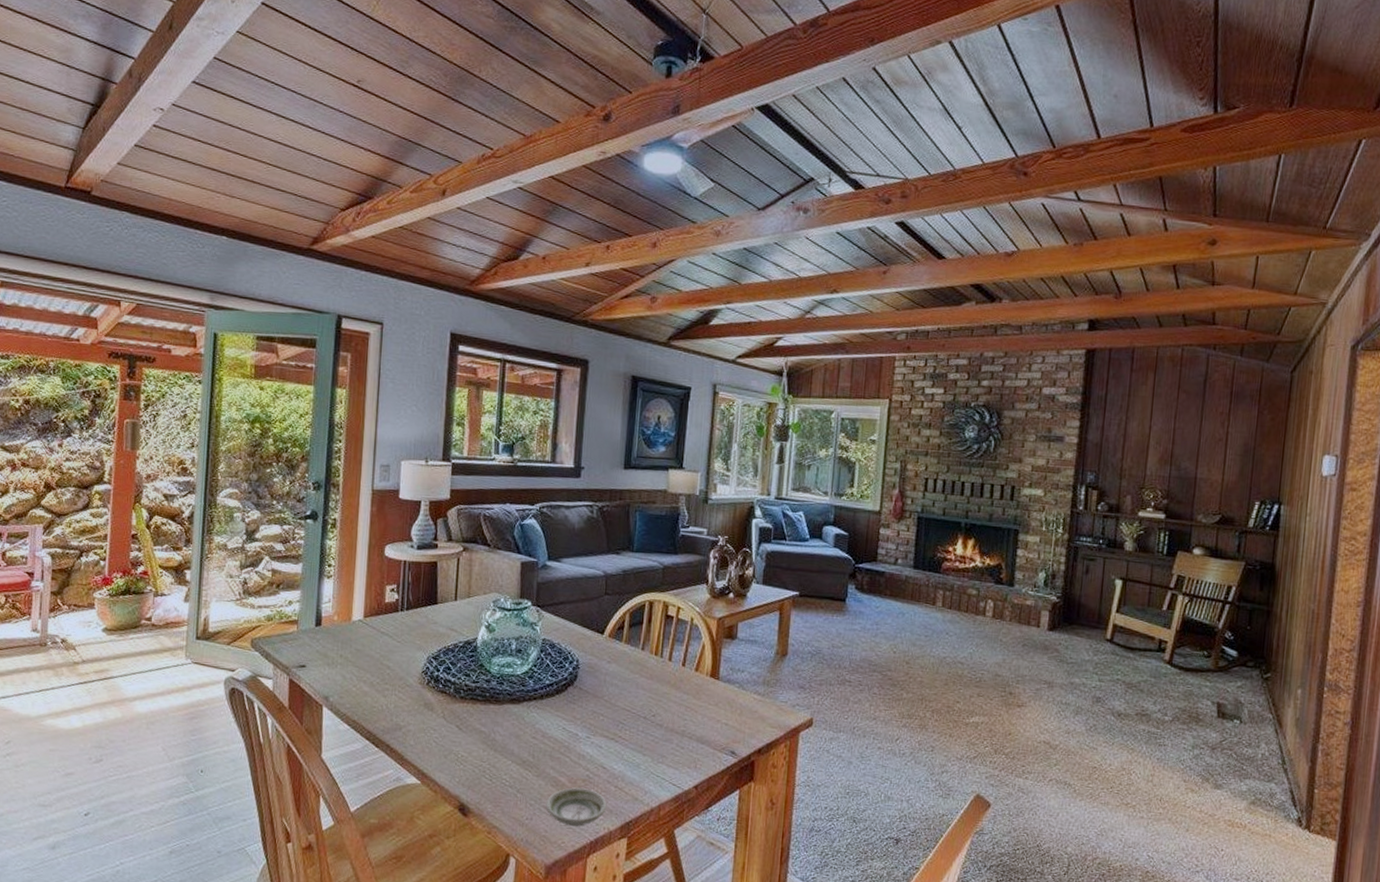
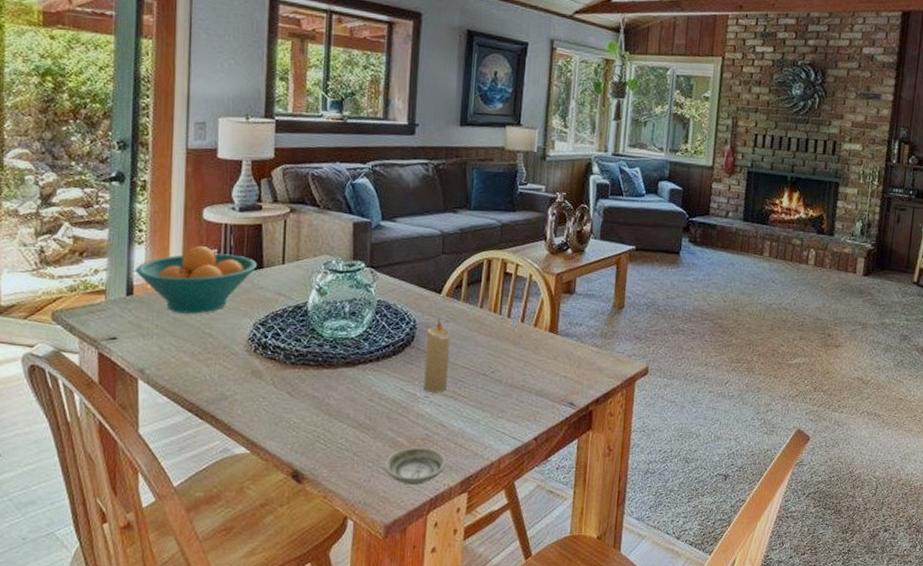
fruit bowl: none [324,581,433,646] -> present [136,246,258,314]
candle: none [585,659,613,734] -> present [423,318,451,393]

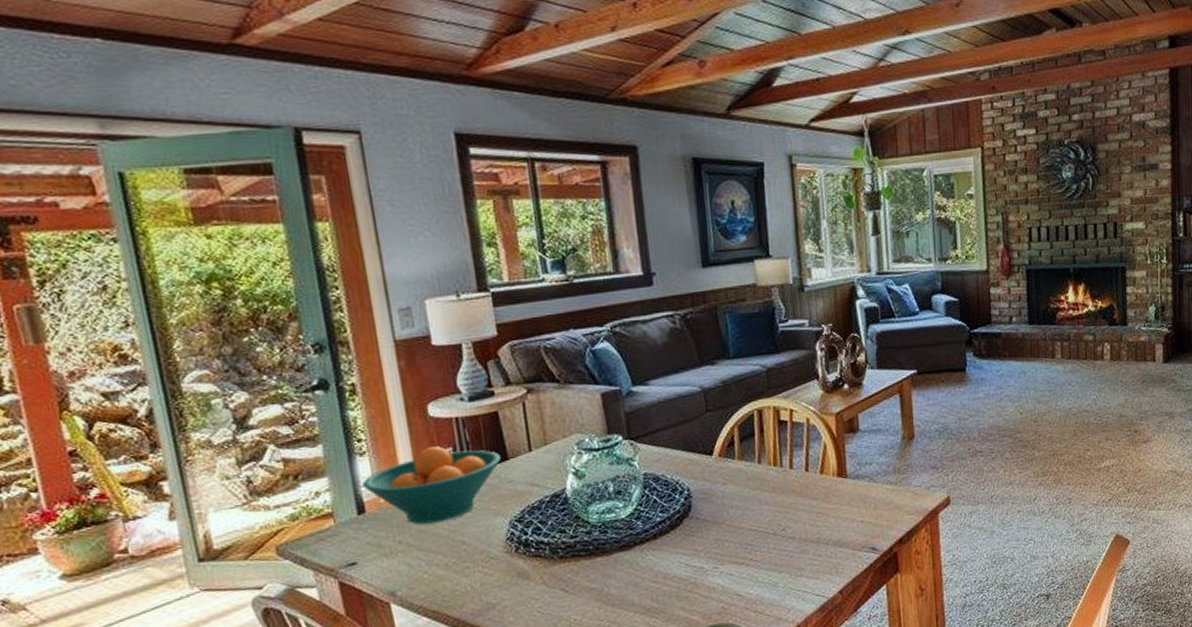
candle: present [423,318,451,393] -> none [704,482,736,563]

